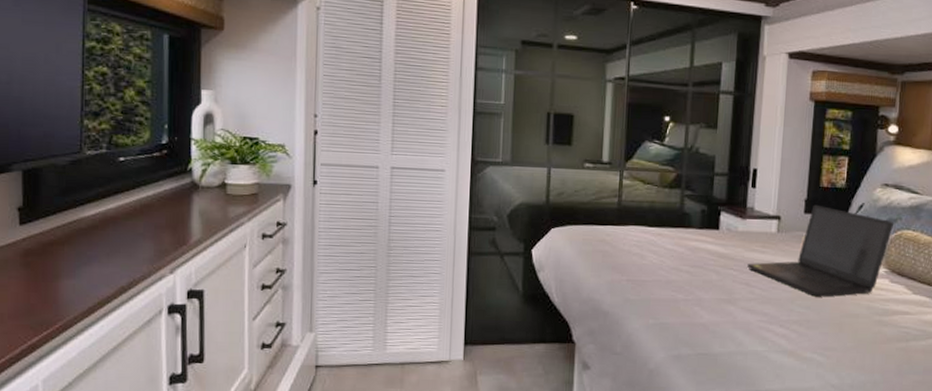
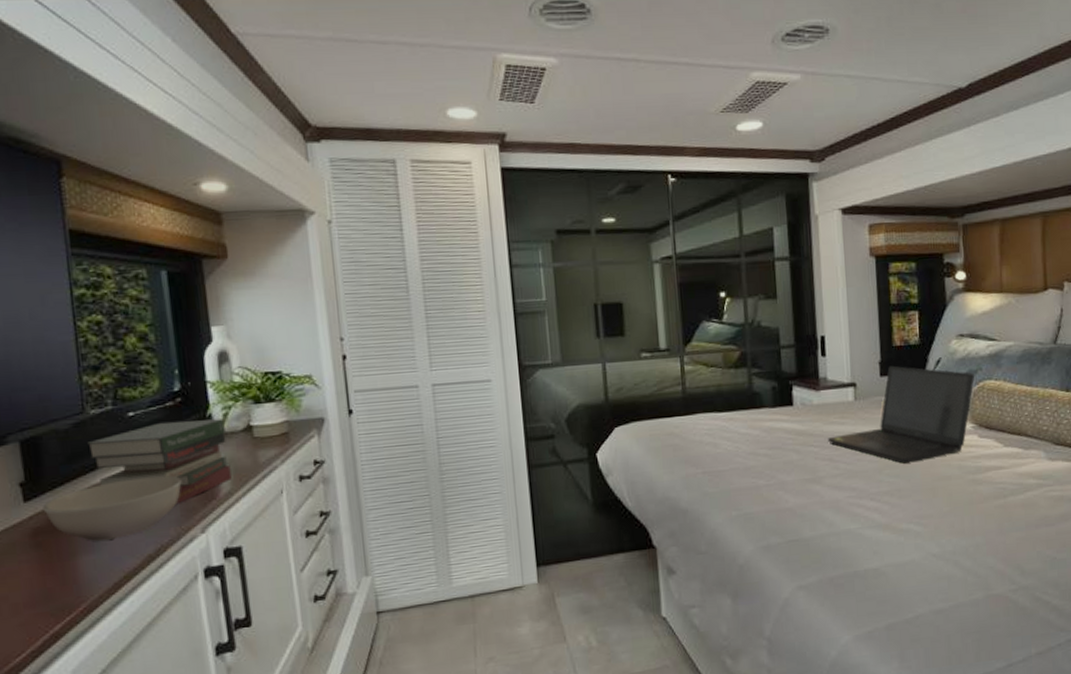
bowl: none [35,216,158,268] -> present [42,475,182,541]
books: none [81,170,203,245] -> present [87,419,232,505]

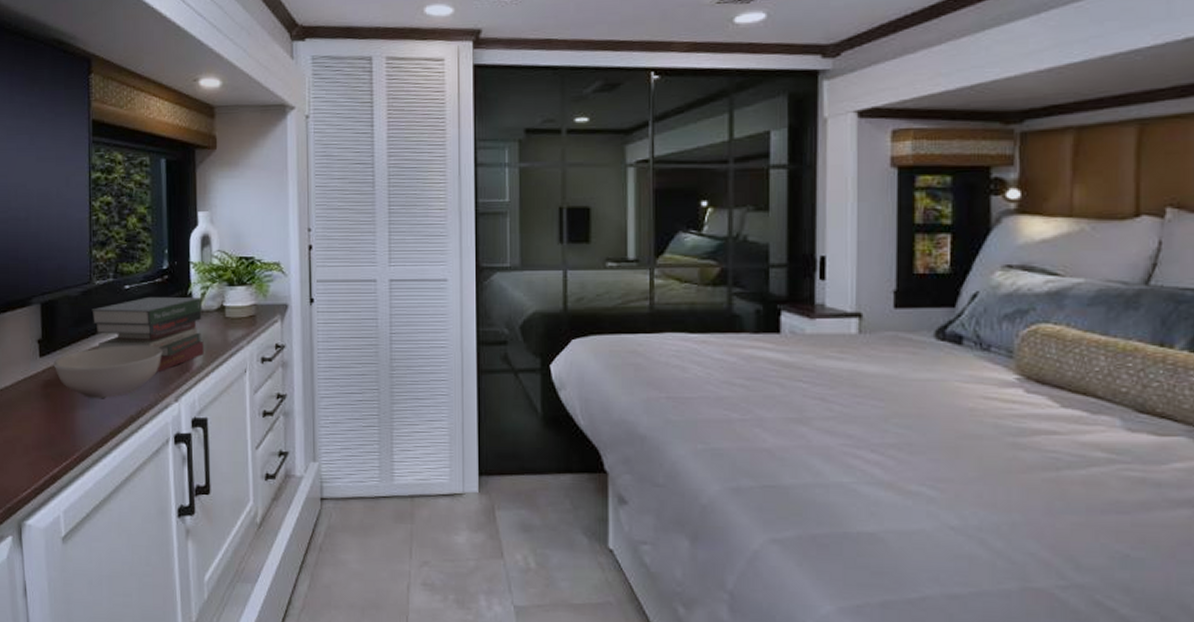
laptop: present [828,365,974,464] -> none [821,296,1024,414]

